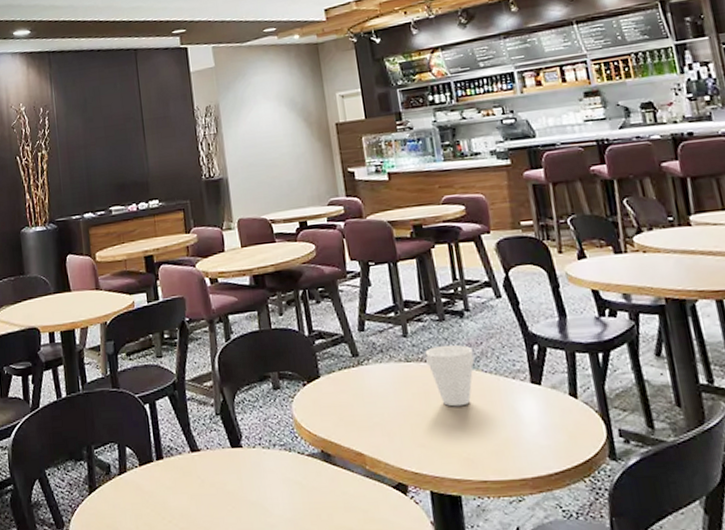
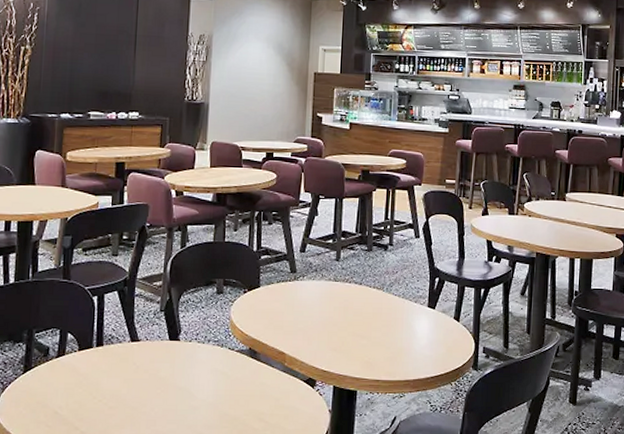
cup: present [425,344,474,407] -> none [351,270,389,321]

